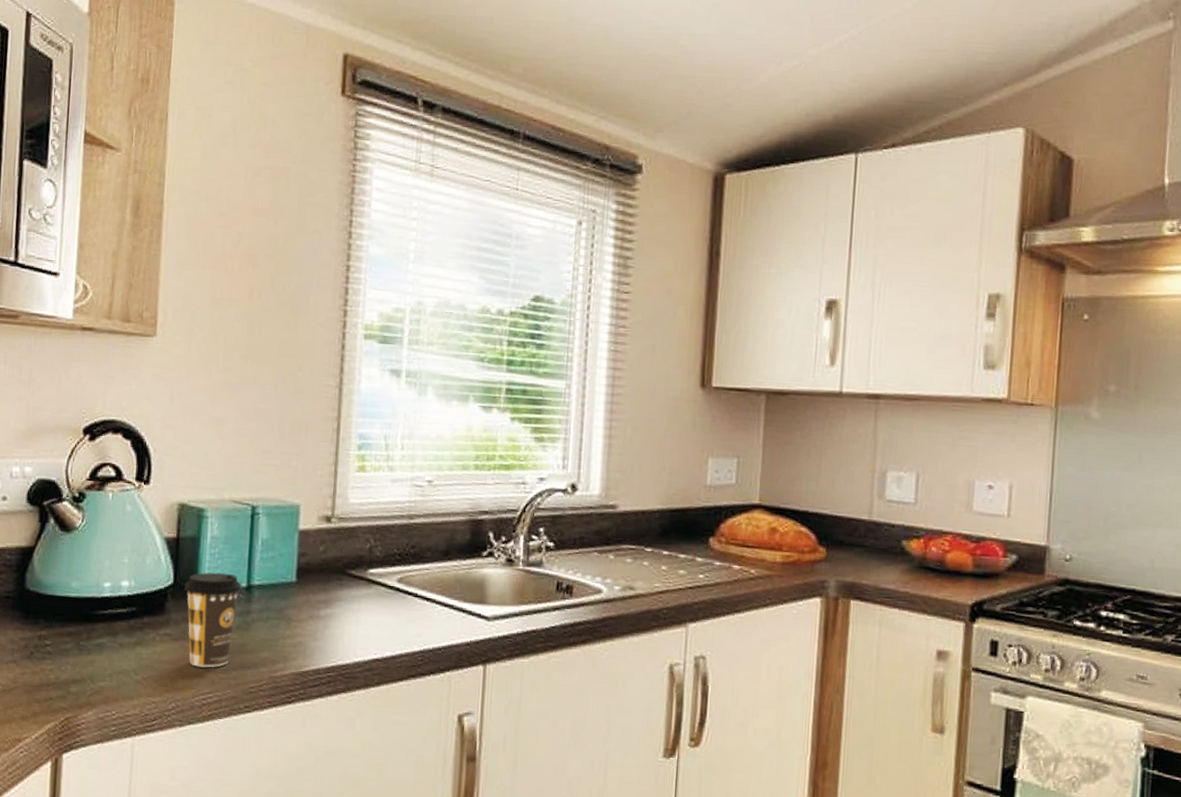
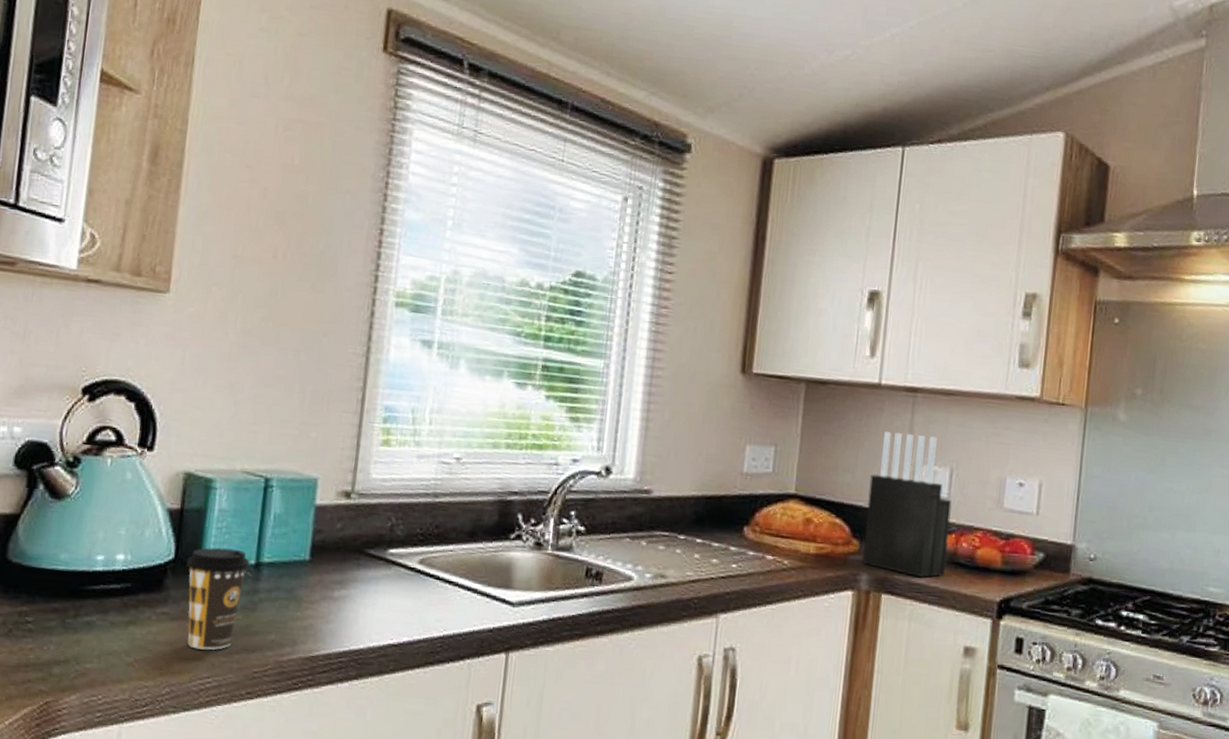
knife block: none [829,438,919,583] -> present [862,430,952,578]

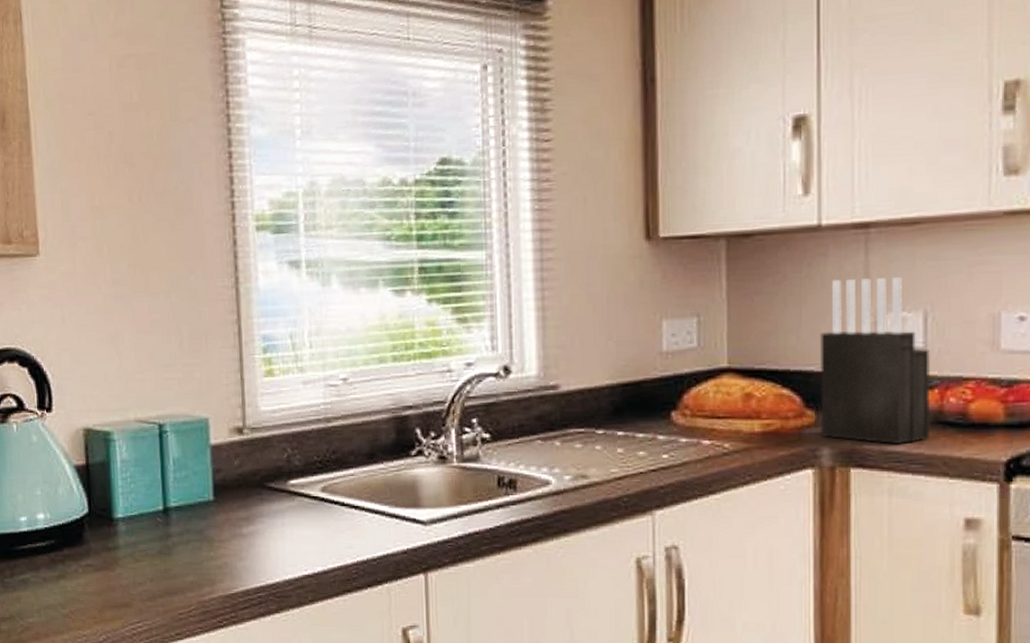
coffee cup: present [186,547,251,650] -> none [100,497,159,596]

